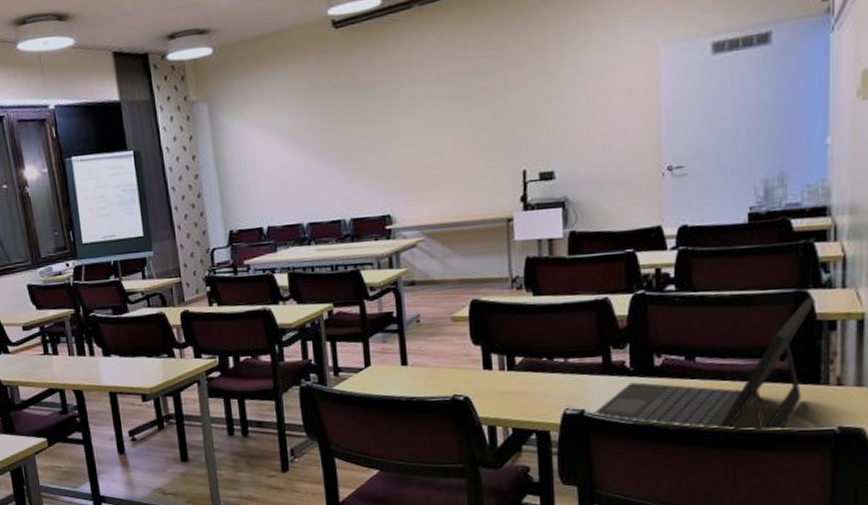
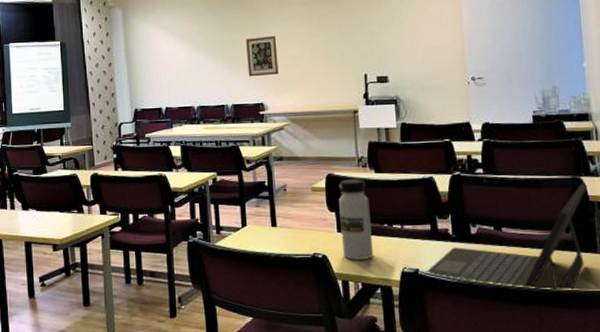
wall art: none [366,125,410,183] -> present [245,35,279,77]
water bottle: none [486,304,527,402] -> present [339,179,373,260]

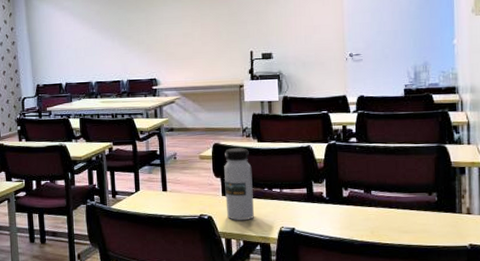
wall art: present [245,35,279,77] -> none [140,14,171,54]
laptop: present [426,183,588,292] -> none [301,150,451,247]

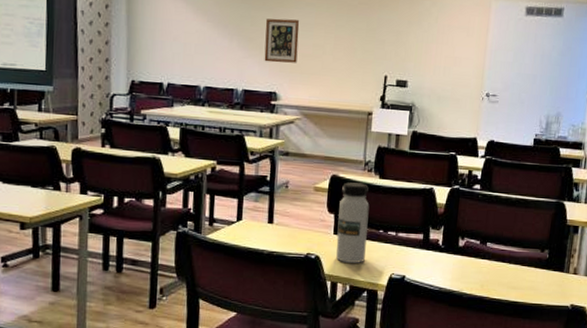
wall art: none [140,14,171,54] -> present [264,18,300,63]

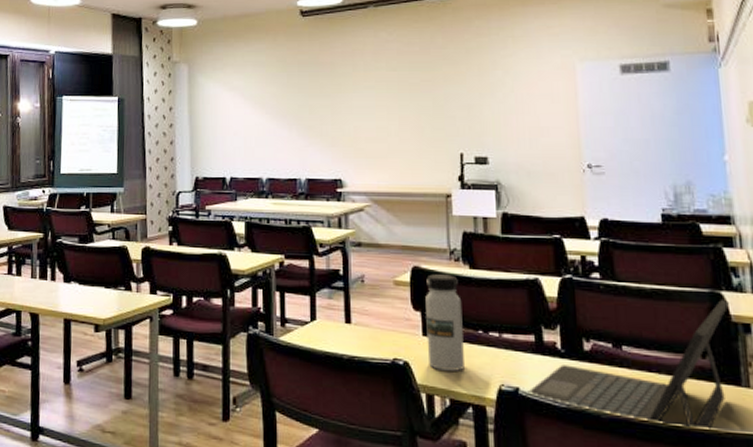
wall art: present [264,18,300,63] -> none [324,103,361,149]
laptop: none [412,207,569,304] -> present [528,299,730,430]

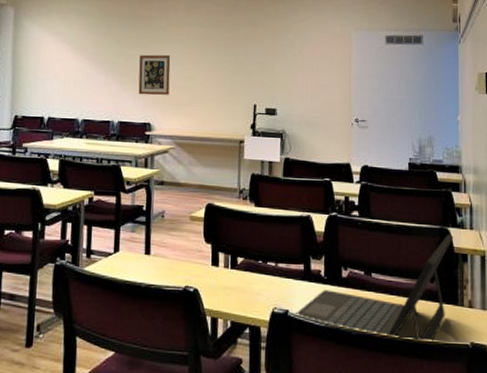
wall art: none [324,103,361,149] -> present [138,54,171,96]
water bottle: present [425,274,464,371] -> none [214,211,247,297]

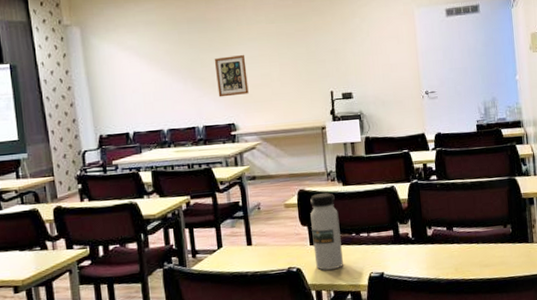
water bottle: none [214,211,247,297] -> present [310,193,343,271]
laptop: present [295,234,454,342] -> none [390,182,521,280]

